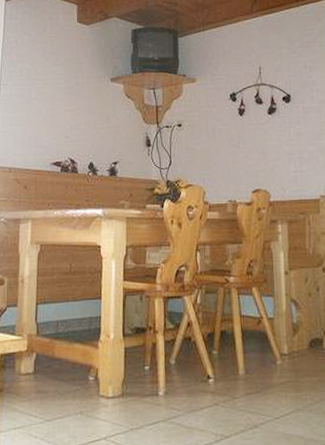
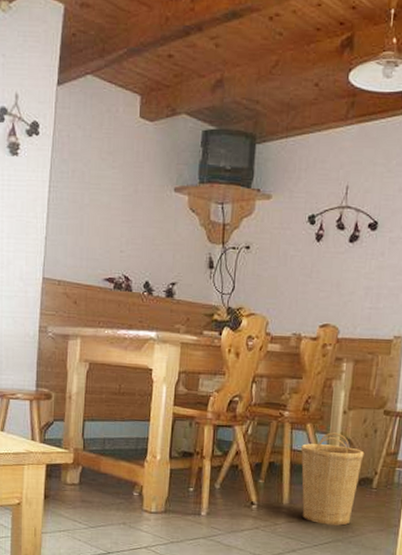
basket: none [250,294,311,394] -> present [301,432,365,526]

